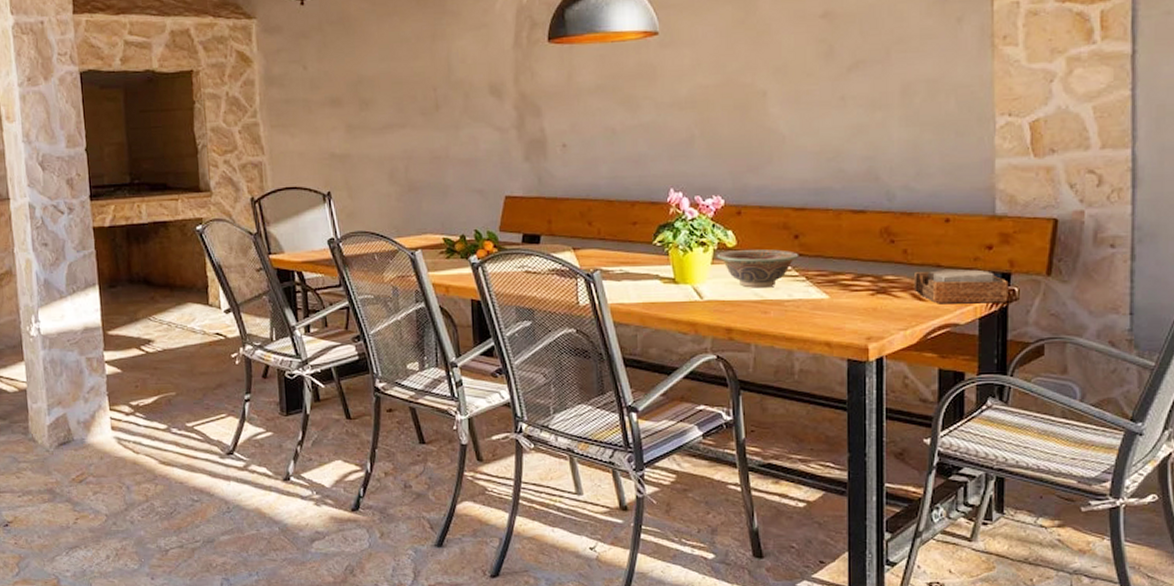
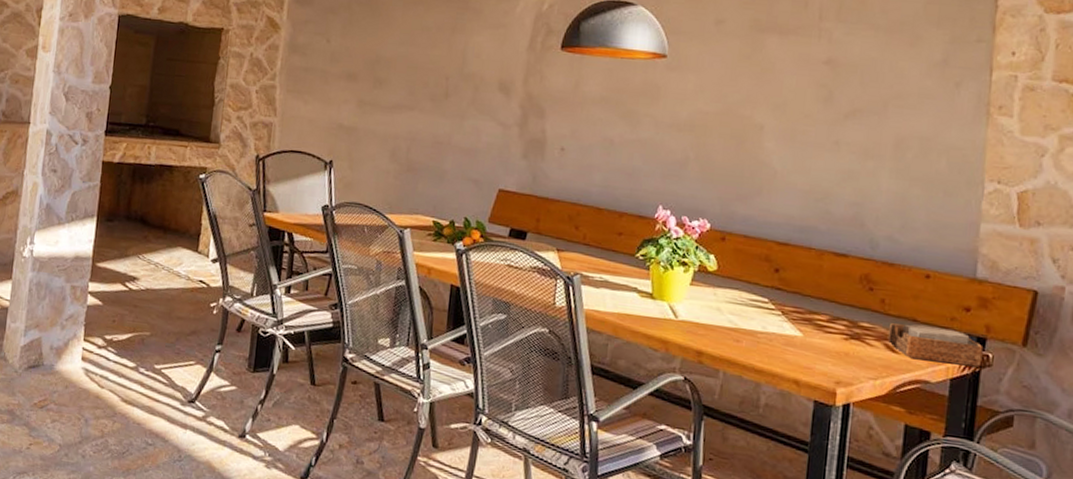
decorative bowl: present [716,249,799,288] -> none [696,274,778,317]

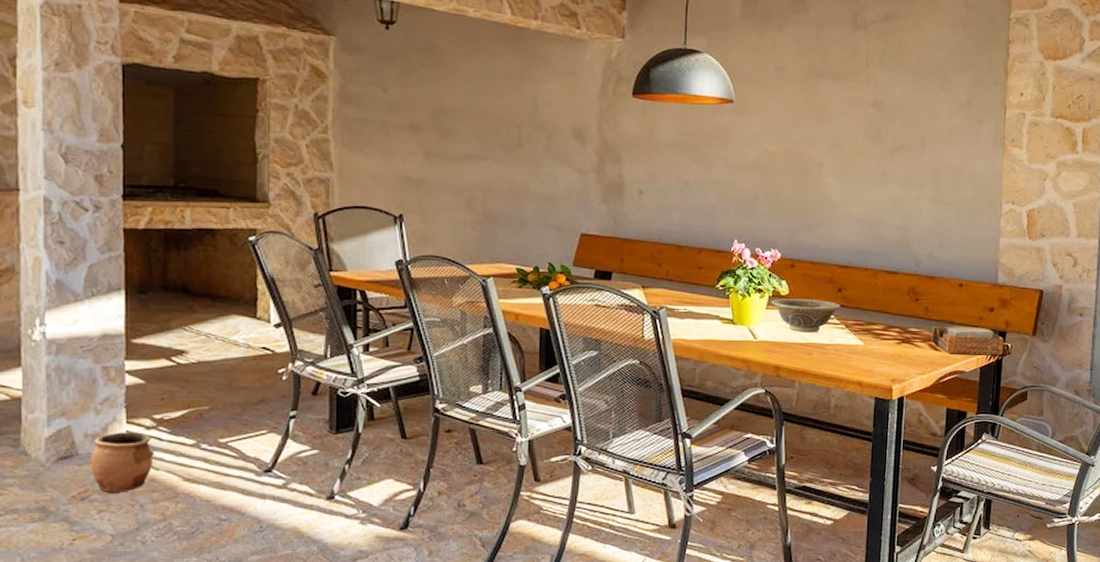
clay pot: none [51,348,102,406] -> present [90,432,154,492]
decorative bowl: none [696,274,778,317] -> present [771,298,841,333]

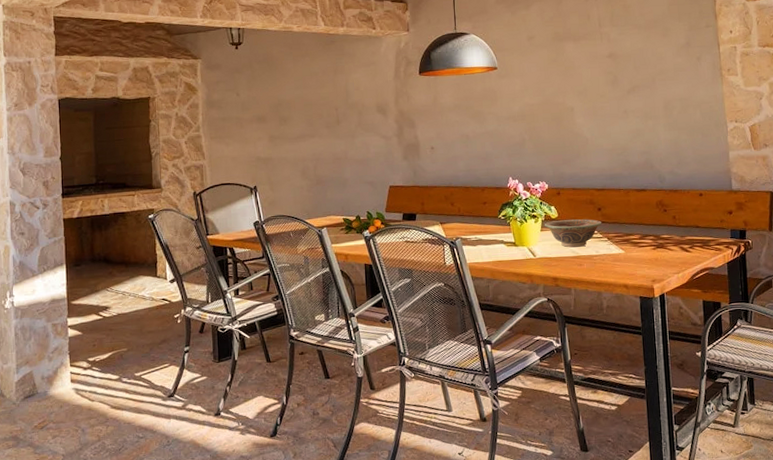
clay pot: present [90,432,154,492] -> none [46,372,90,422]
napkin holder: present [931,326,1004,356] -> none [681,228,746,254]

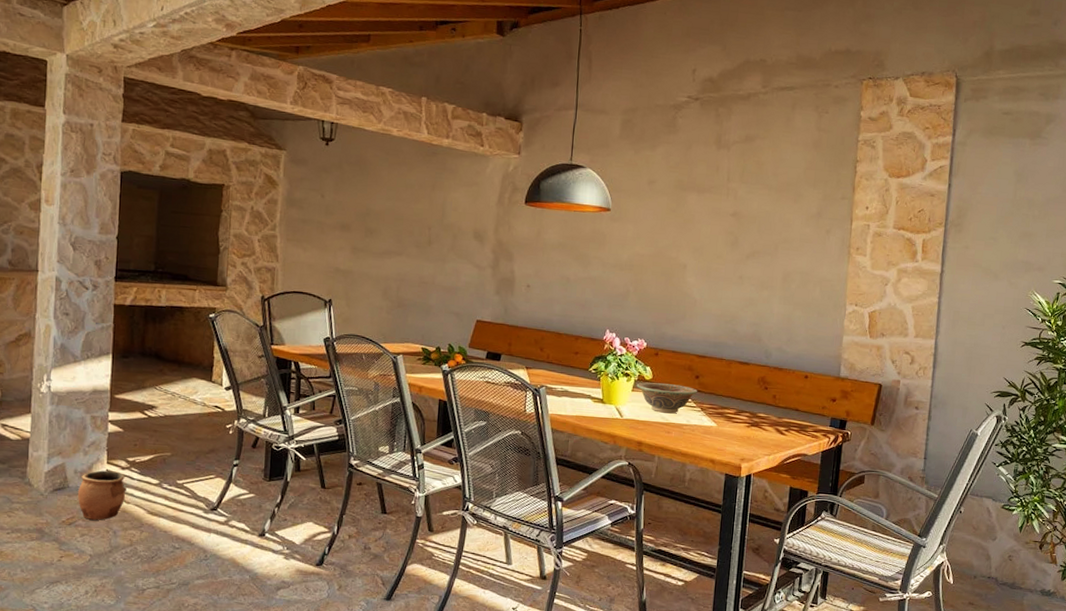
clay pot: none [46,372,90,422] -> present [77,470,126,520]

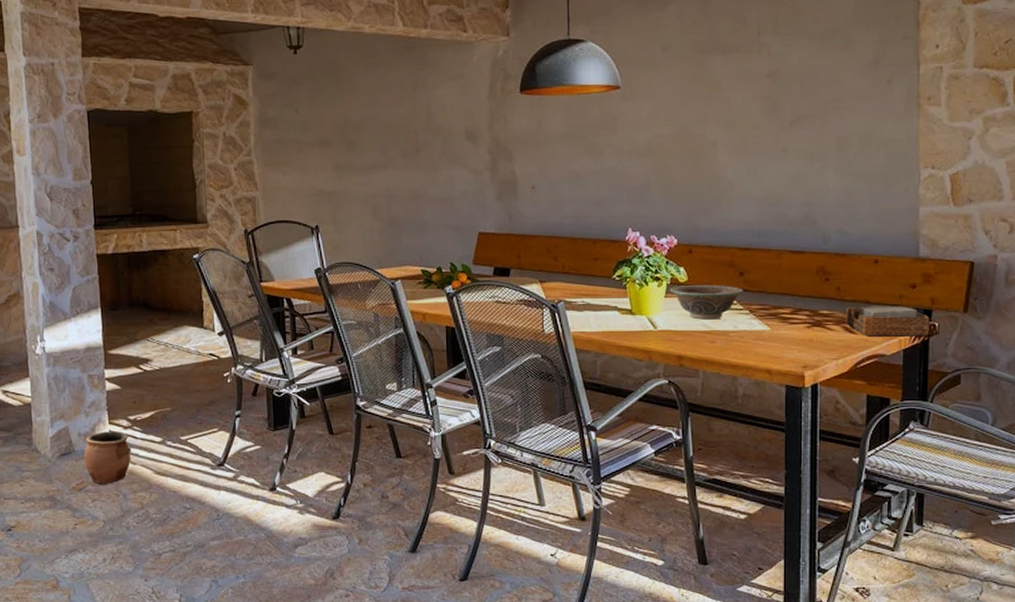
napkin holder: none [778,413,845,442] -> present [845,306,930,337]

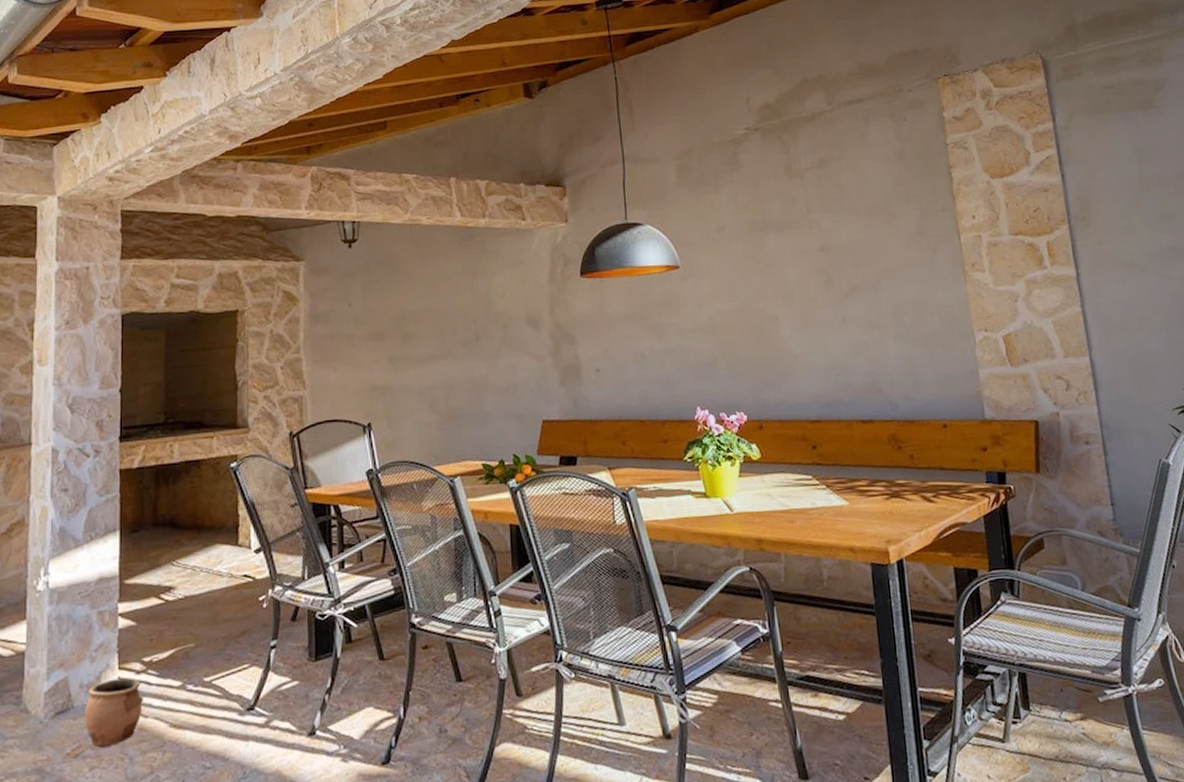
decorative bowl: present [669,285,744,320] -> none [743,460,819,498]
napkin holder: present [845,306,930,337] -> none [921,470,1007,505]

